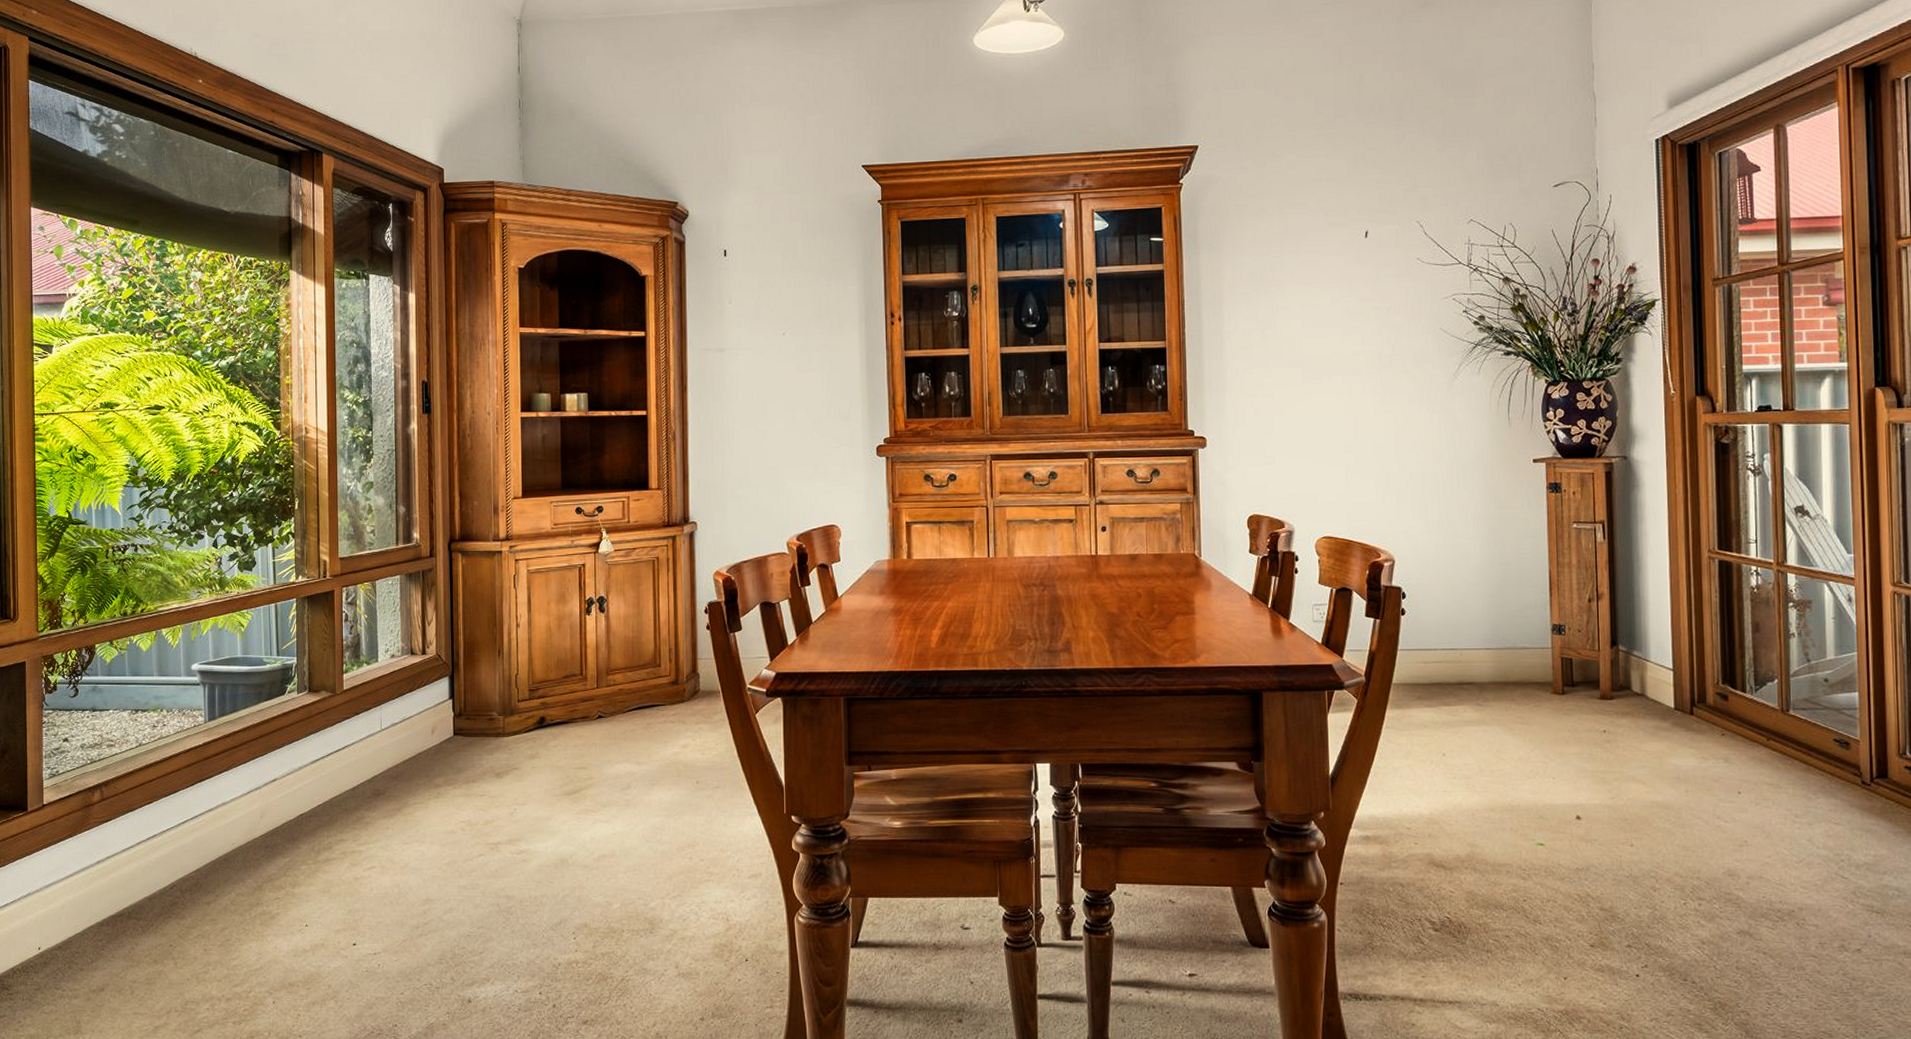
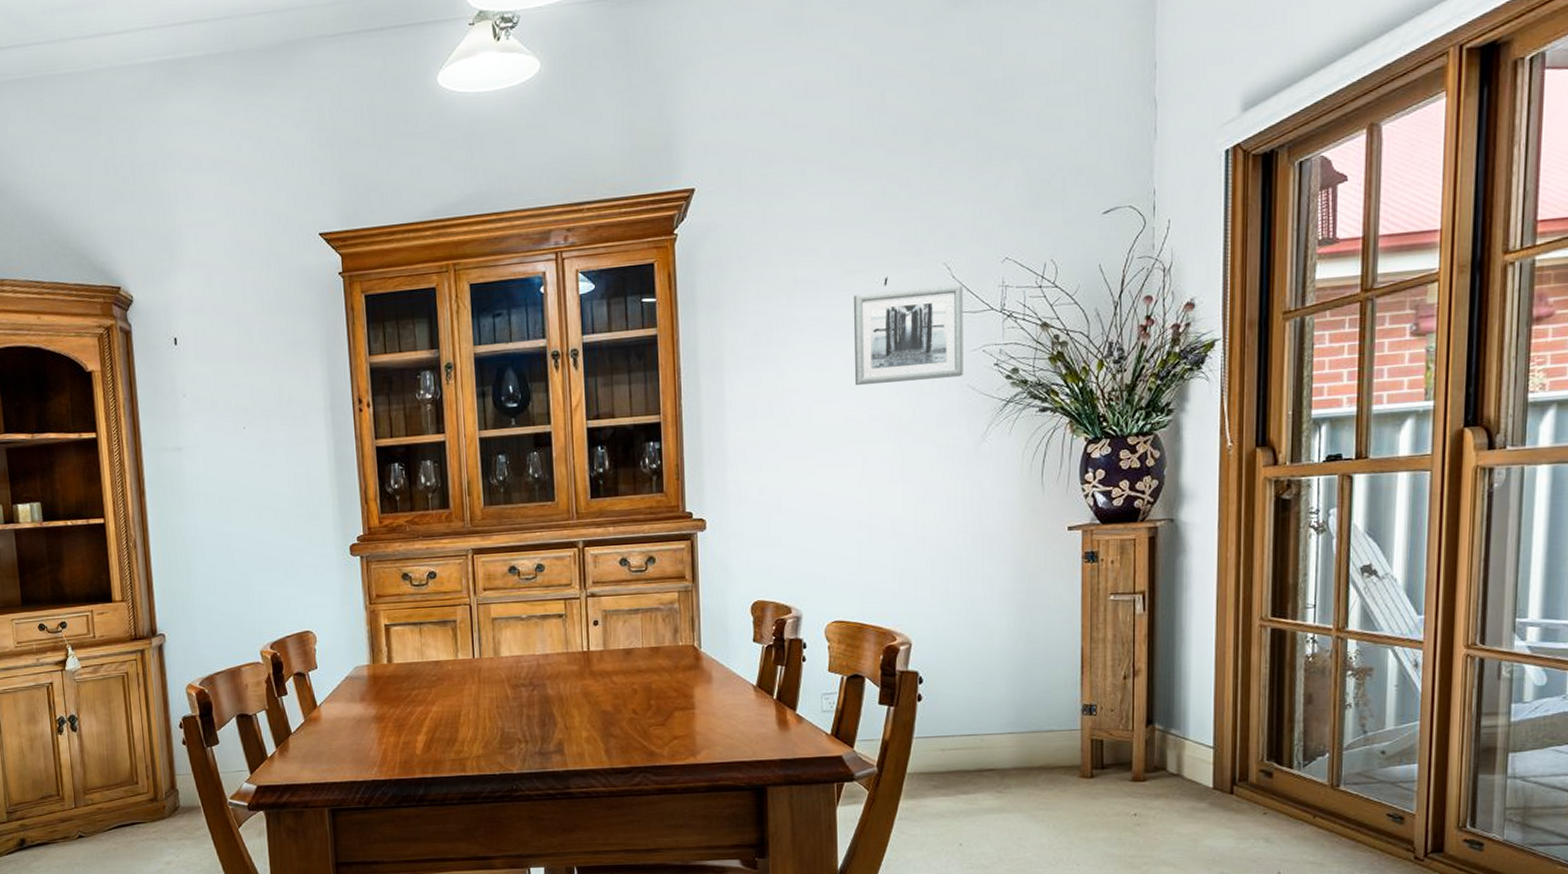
wall art: none [1339,241,1436,323] -> present [854,285,964,385]

